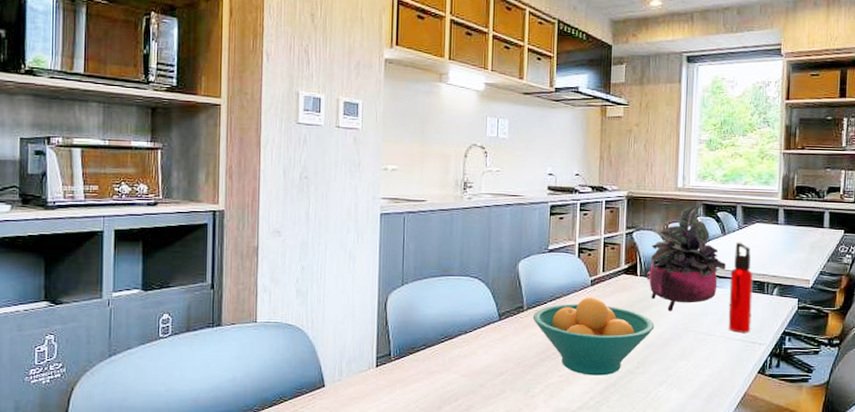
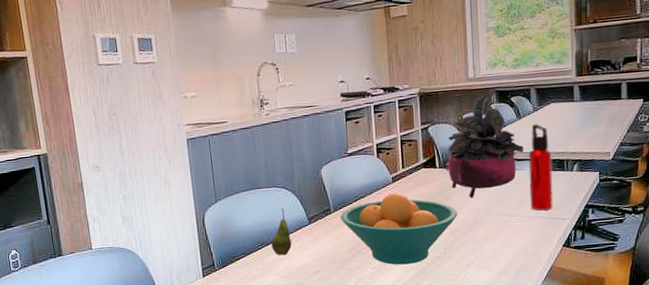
fruit: none [456,300,478,352] -> present [271,208,292,256]

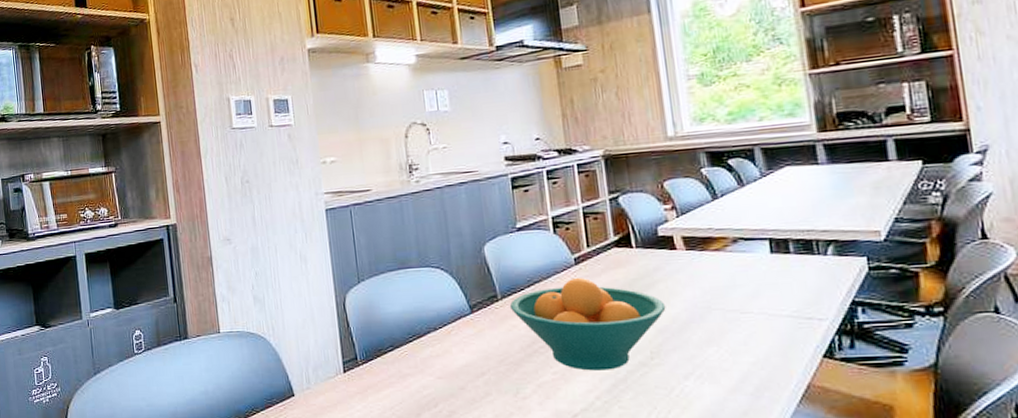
fruit: present [271,208,292,256] -> none [425,292,450,351]
potted plant: present [446,91,523,198] -> none [645,151,752,288]
water bottle: present [528,123,553,211] -> none [759,192,803,307]

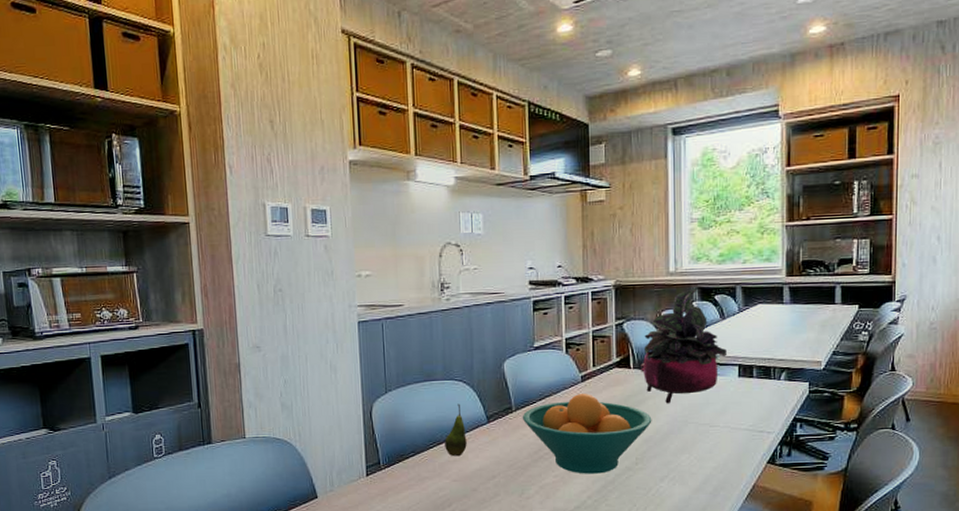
fruit: none [425,292,450,351] -> present [445,403,467,457]
potted plant: none [645,151,752,288] -> present [641,287,727,404]

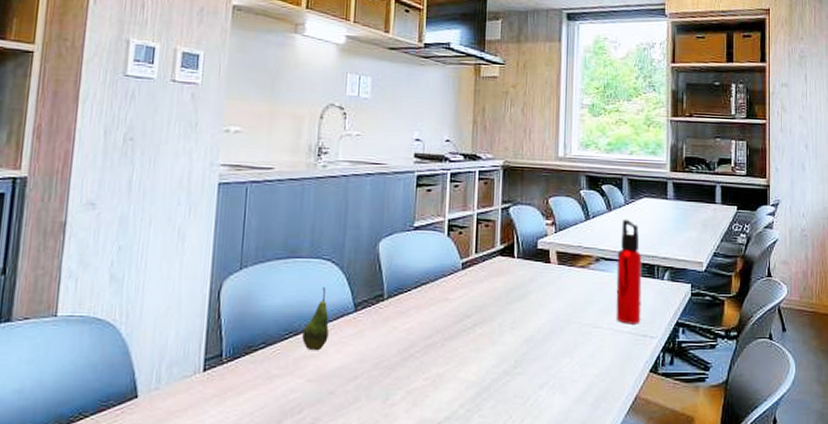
fruit bowl: present [522,393,652,474] -> none [394,282,534,378]
potted plant: present [641,287,727,404] -> none [525,175,612,300]
water bottle: none [732,325,758,422] -> present [616,219,642,324]

